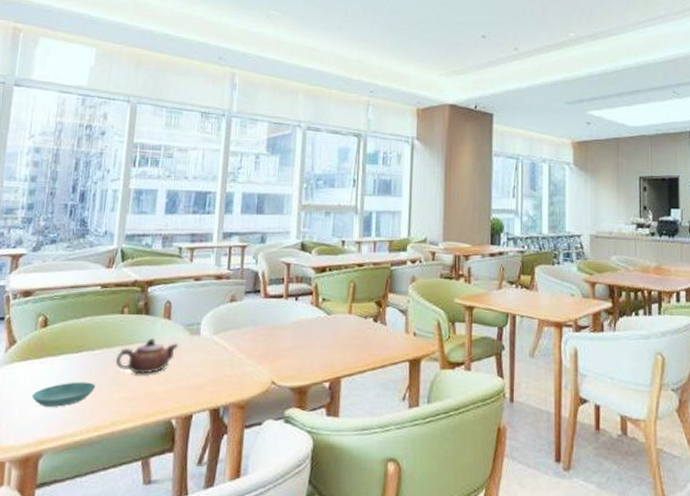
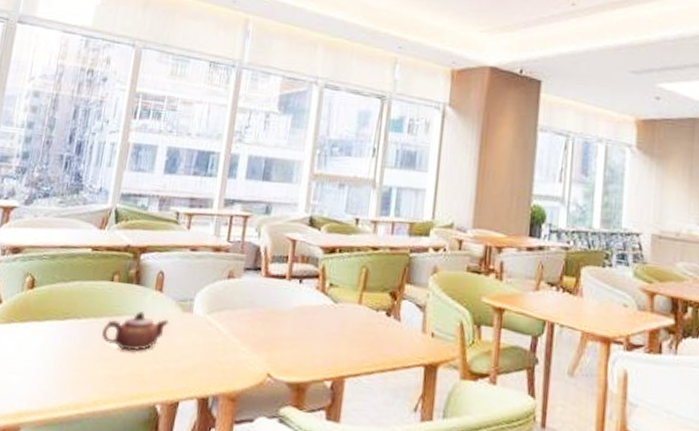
saucer: present [31,382,96,407] -> none [13,352,80,378]

